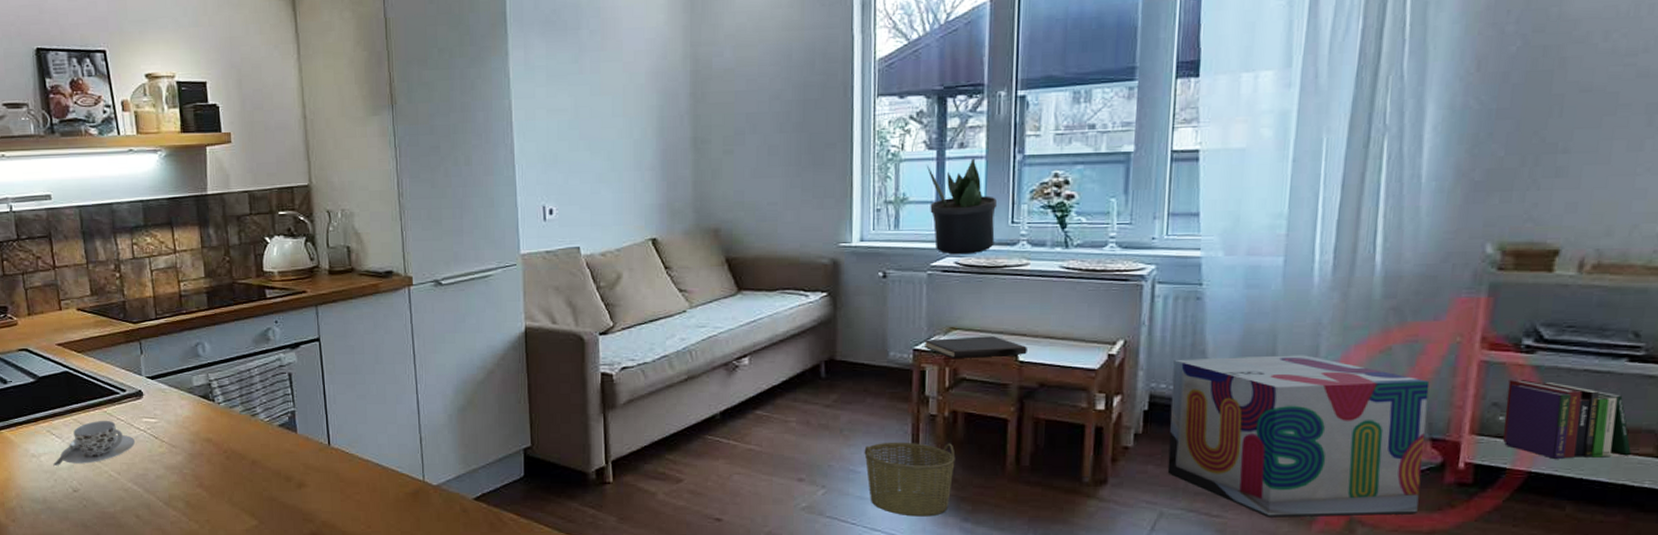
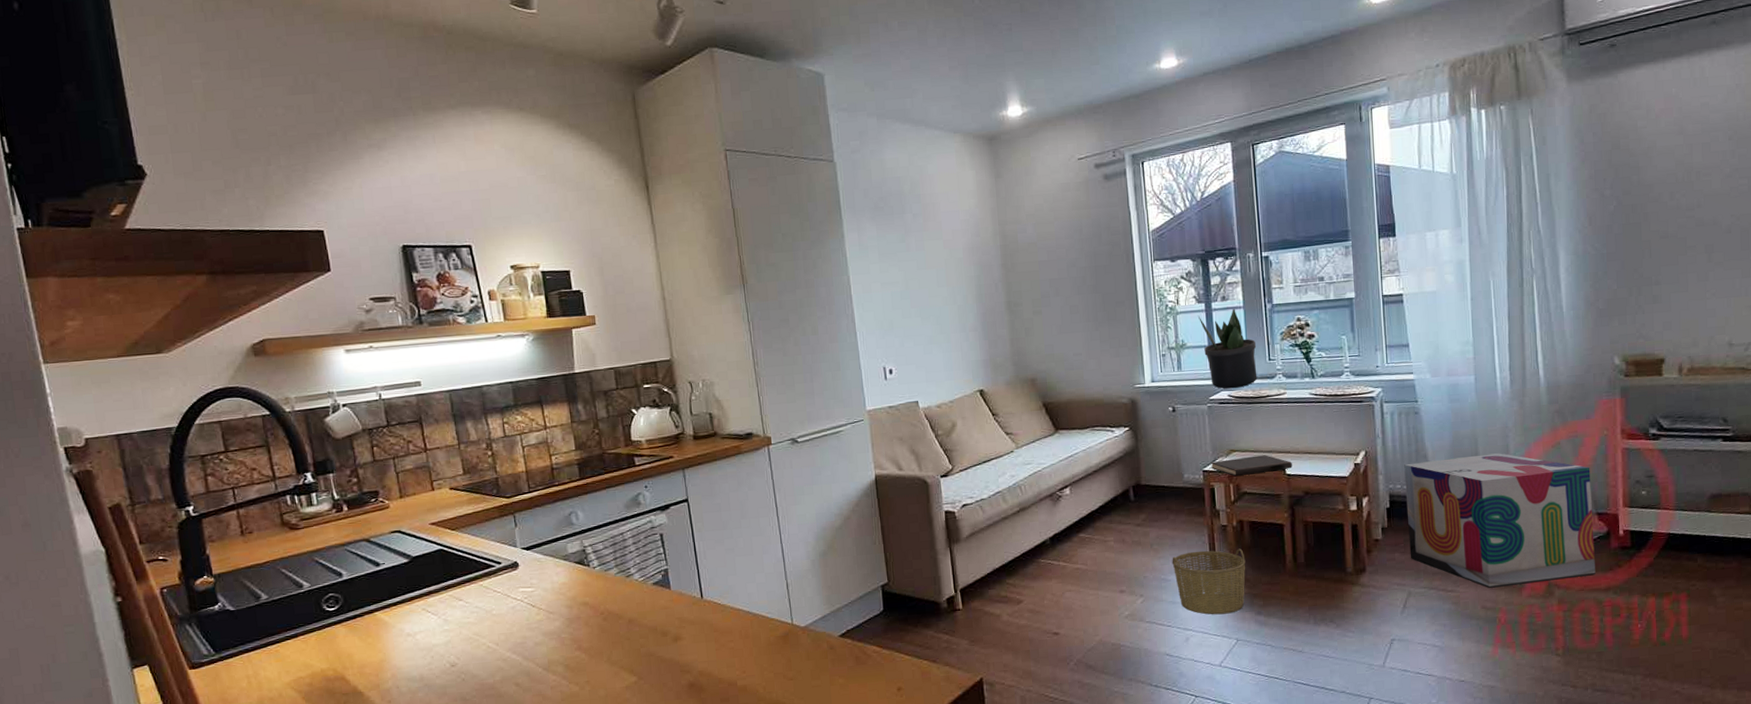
teacup: present [53,420,136,466] -> none [429,593,513,643]
books: present [1503,379,1632,459] -> none [1644,460,1736,522]

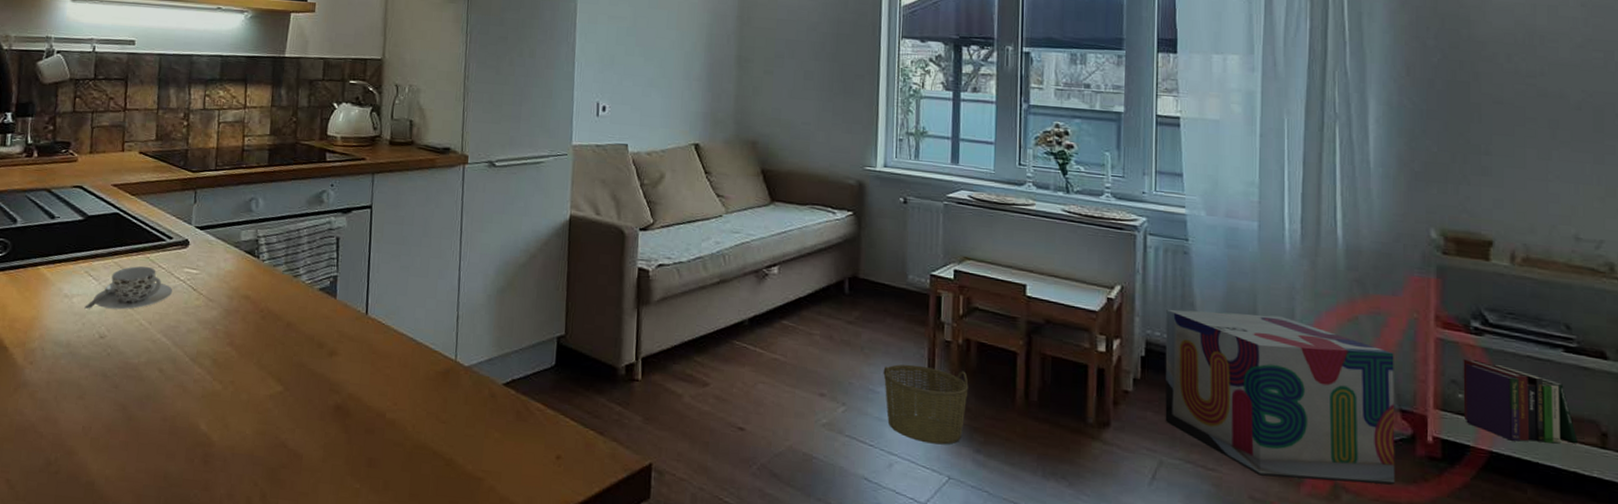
teacup: none [429,593,513,643] -> present [84,266,173,310]
planter: present [1197,308,1257,389] -> none [943,102,1006,190]
hardcover book: present [1210,455,1292,476] -> none [939,266,1034,291]
books: none [1644,460,1736,522] -> present [1463,359,1579,444]

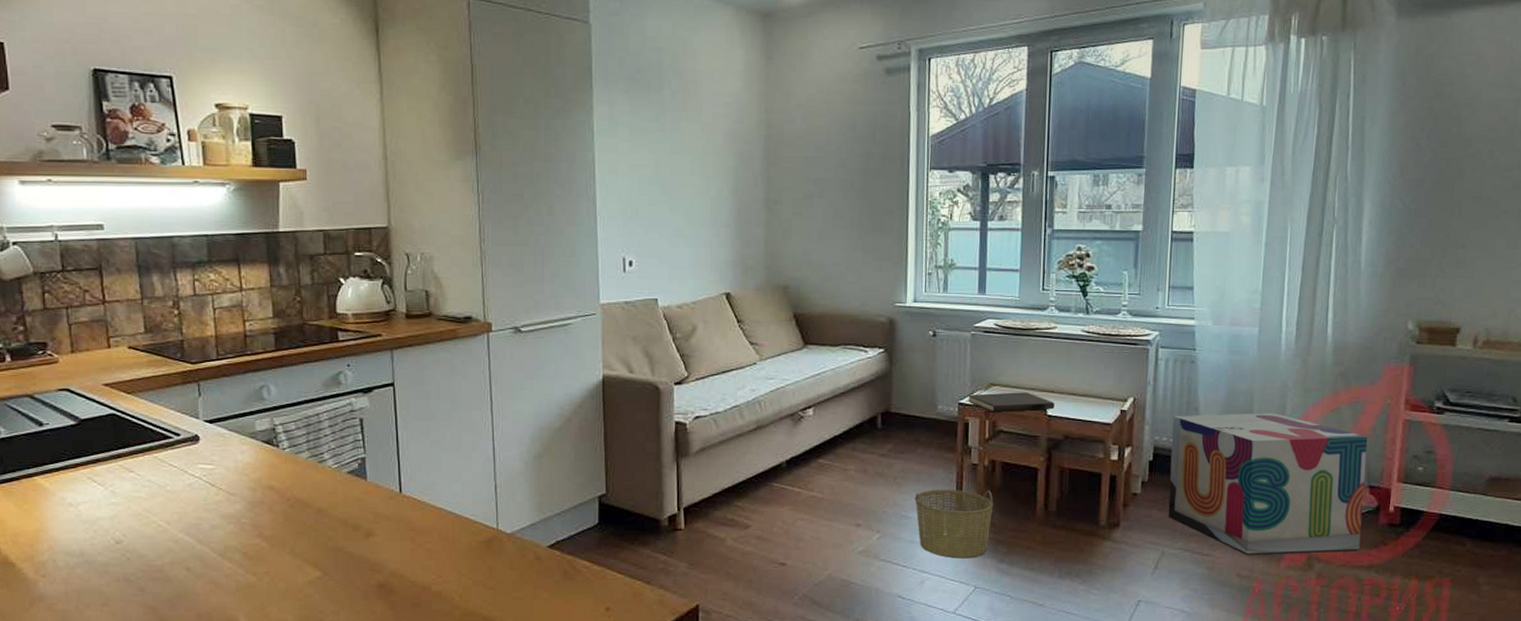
teacup: present [84,266,173,310] -> none [93,466,189,515]
hardcover book: none [939,266,1034,291] -> present [967,392,1055,412]
books: present [1463,359,1579,444] -> none [1421,435,1512,503]

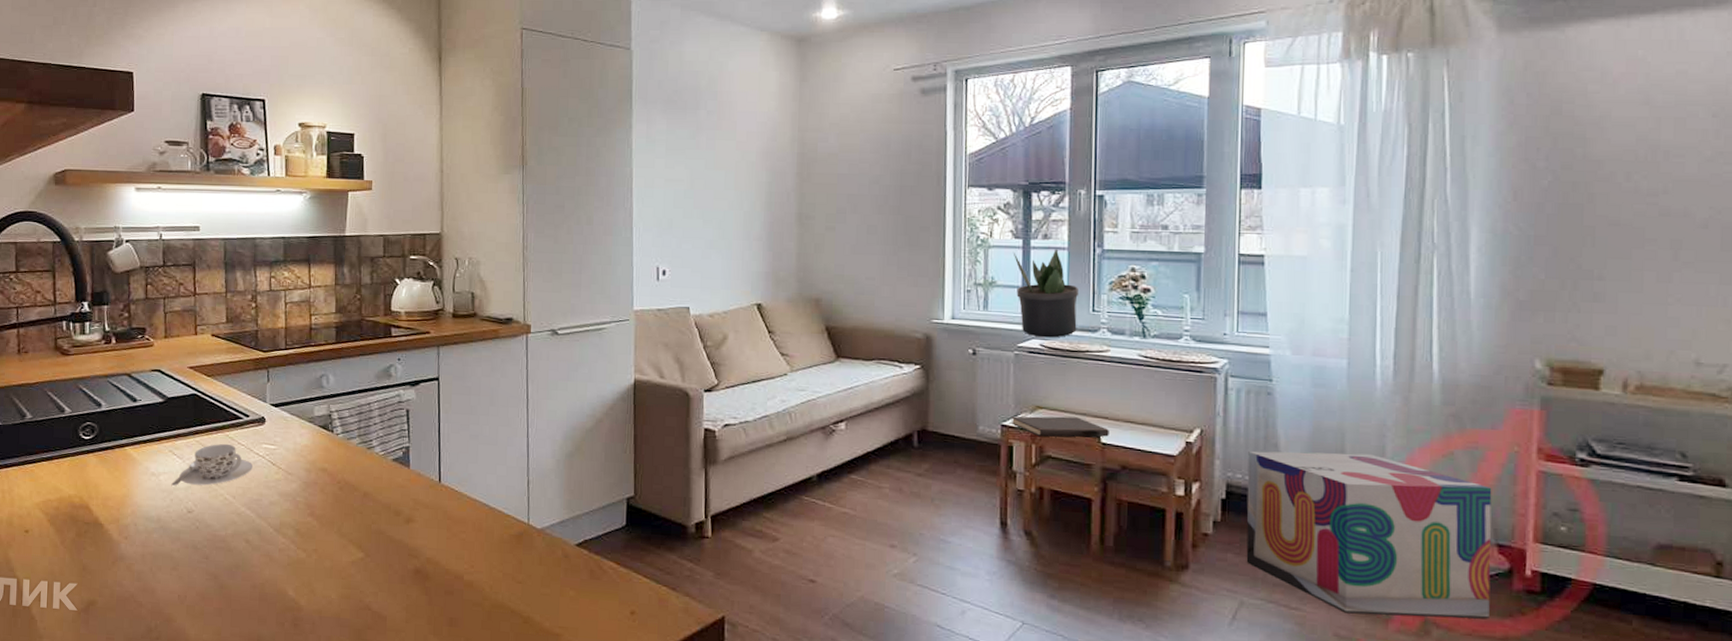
teacup: none [93,466,189,515] -> present [171,443,254,486]
basket: present [915,489,994,559] -> none [954,514,1042,591]
planter: none [971,230,1031,317] -> present [1012,249,1079,338]

